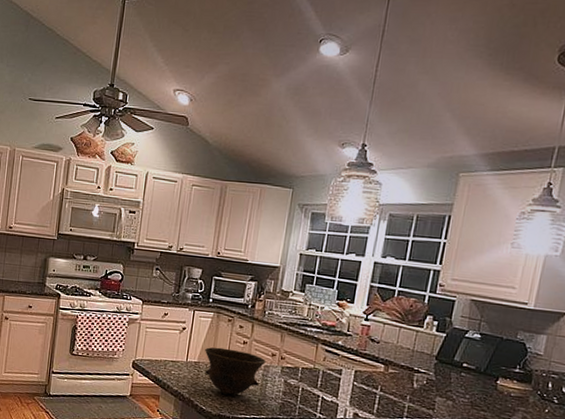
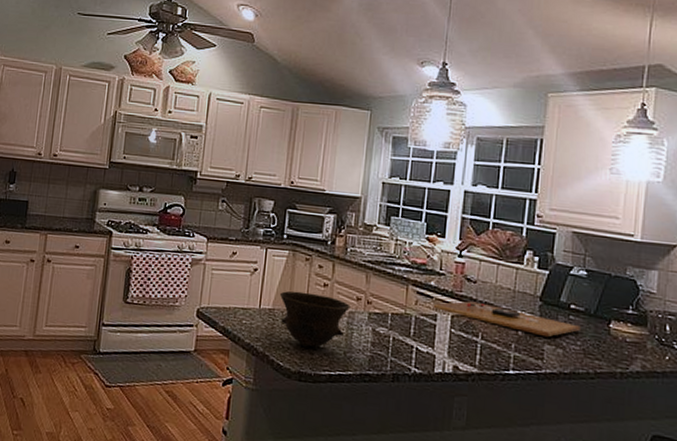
cutting board: none [339,358,470,391] -> present [433,300,581,338]

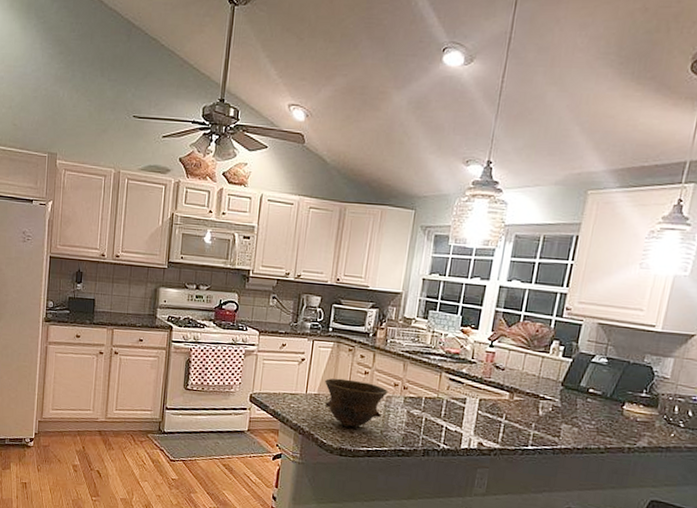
cutting board: present [433,300,581,338] -> none [463,386,597,418]

